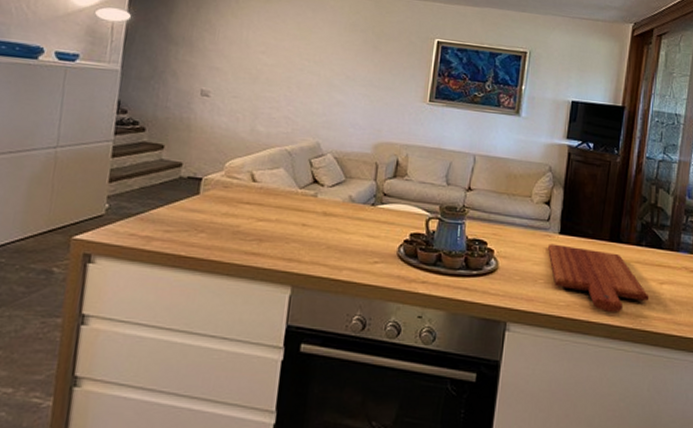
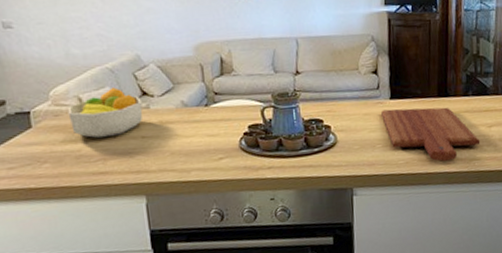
fruit bowl: none [237,170,311,218] -> present [67,87,143,139]

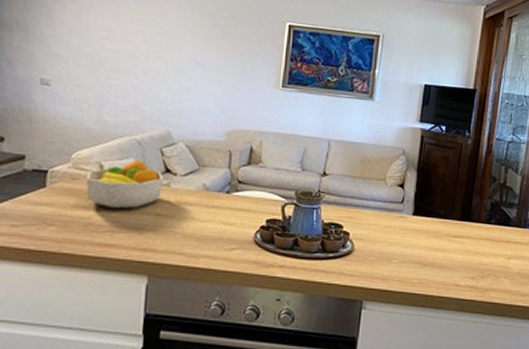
cutting board: present [381,107,480,162] -> none [402,225,498,287]

